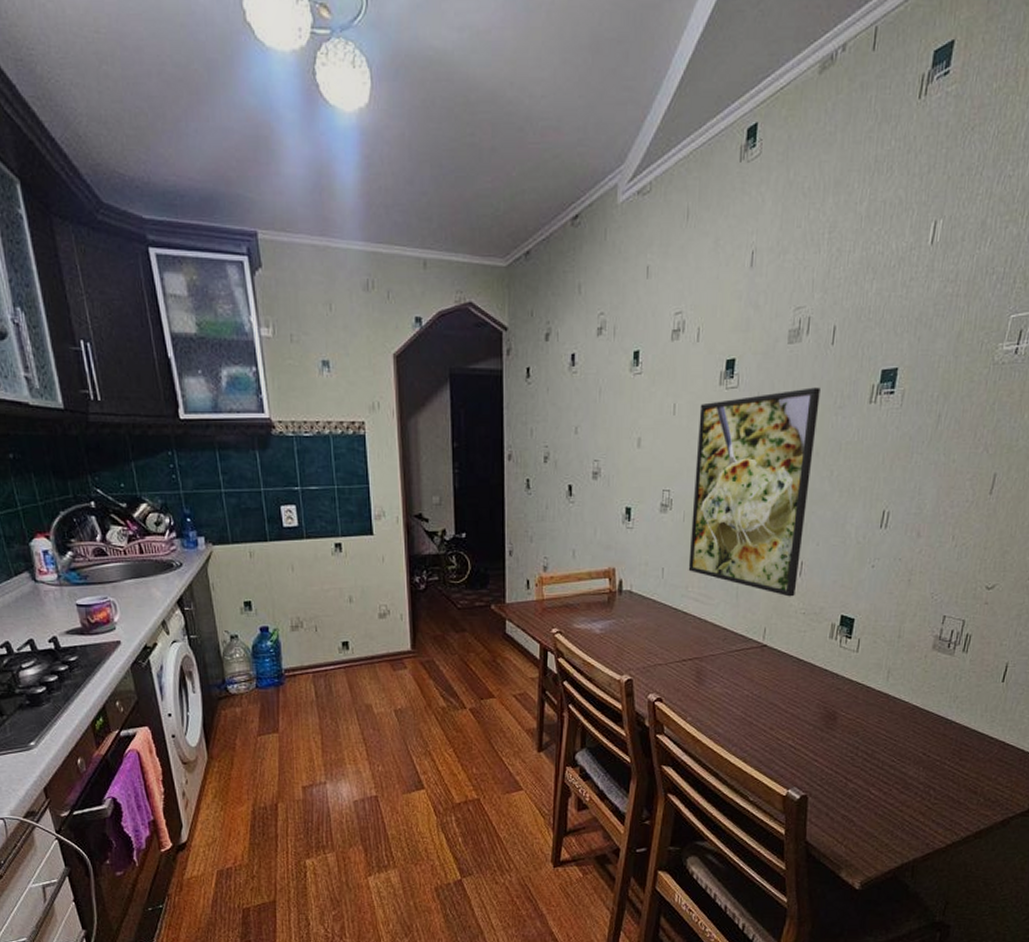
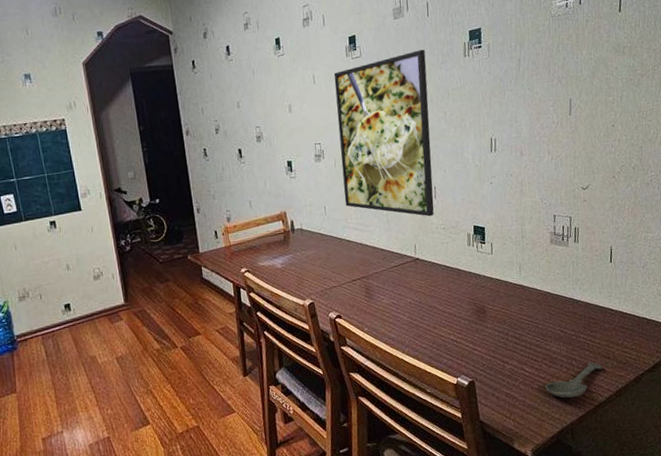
spoon: none [891,795,966,832] -> present [545,362,603,398]

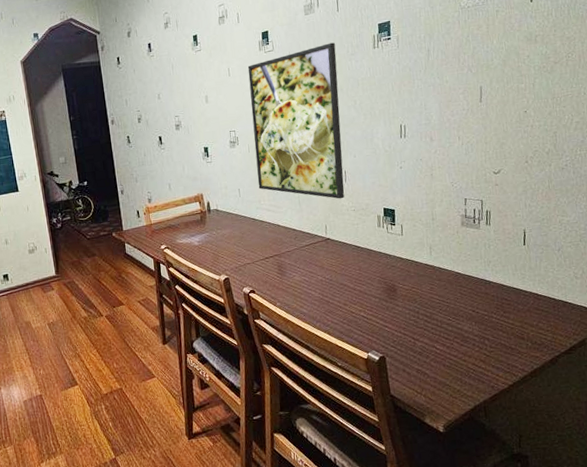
spoon: present [545,362,603,398] -> none [457,342,517,377]

